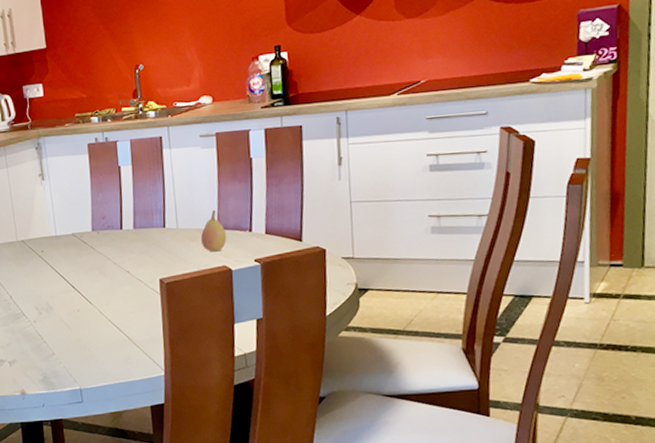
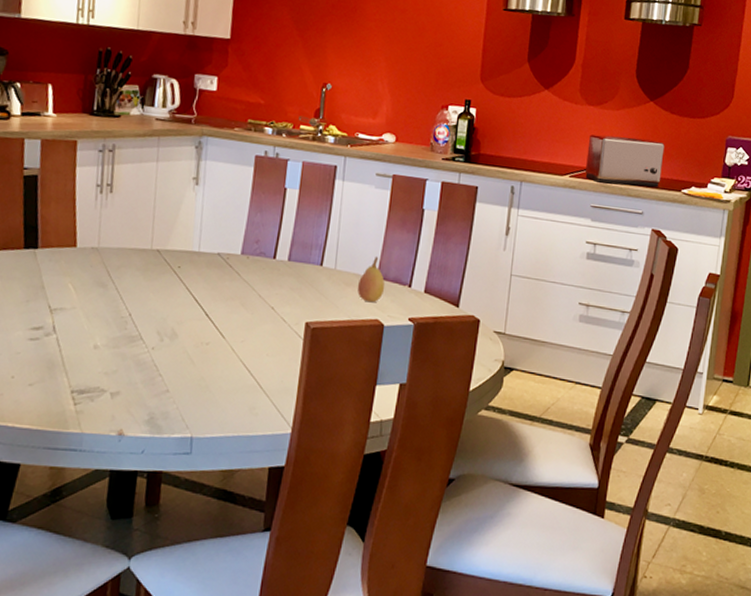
toaster: none [412,35,504,94] -> present [585,134,665,188]

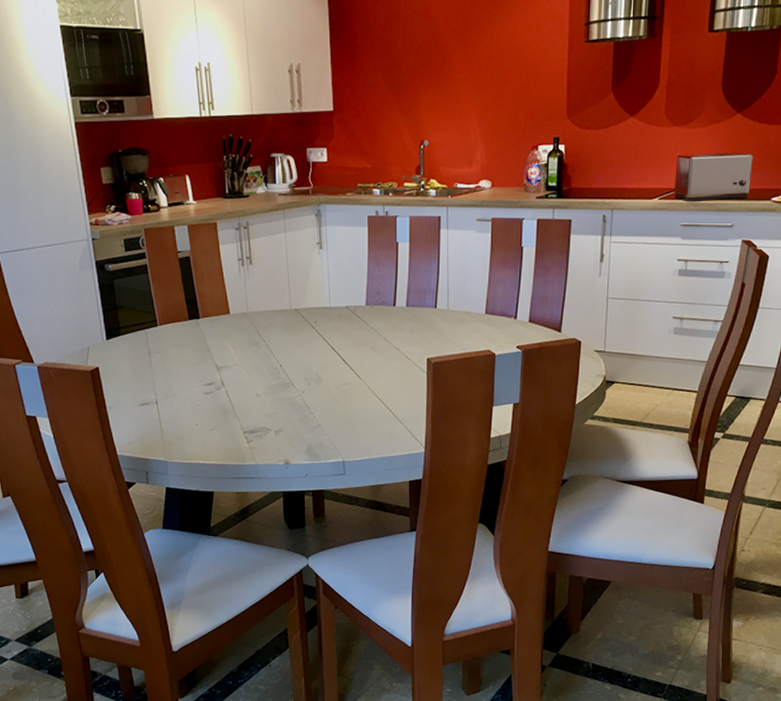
fruit: present [357,256,385,303] -> none [468,294,493,336]

